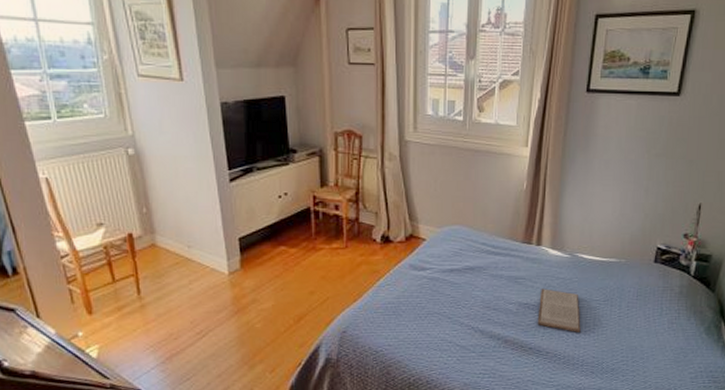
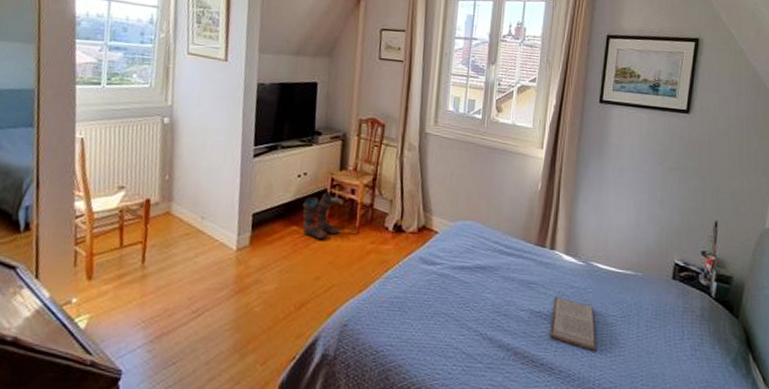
boots: none [288,211,330,256] -> present [302,193,345,240]

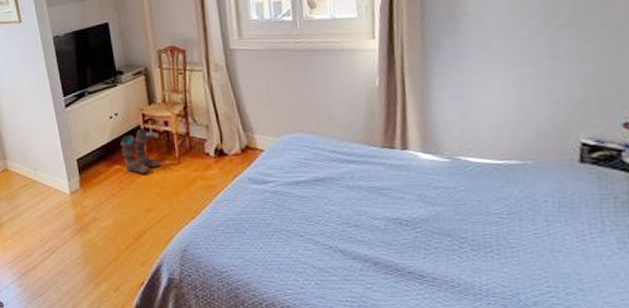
book: present [550,297,597,351] -> none [414,200,479,254]

